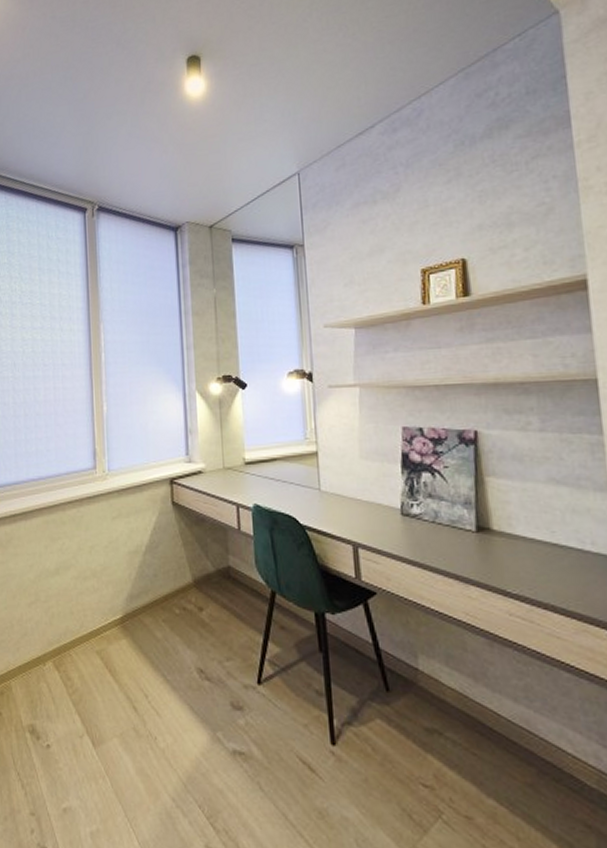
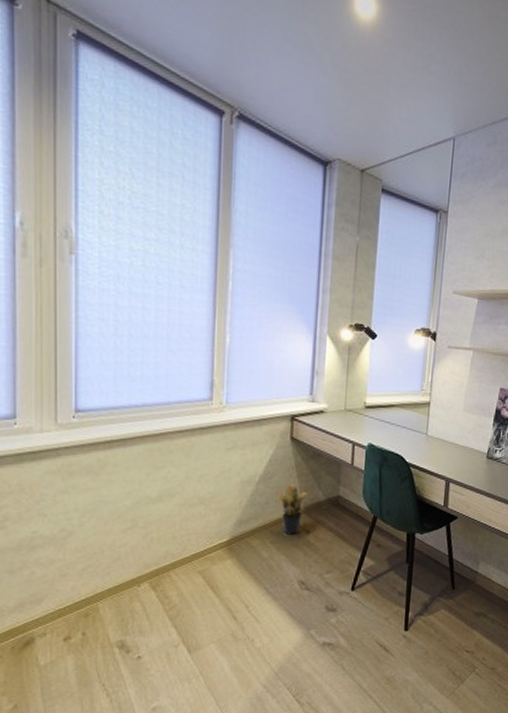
potted plant: none [164,553,197,612] -> present [276,484,309,535]

